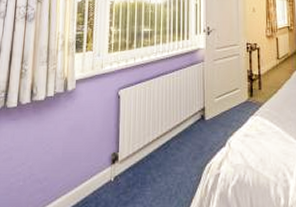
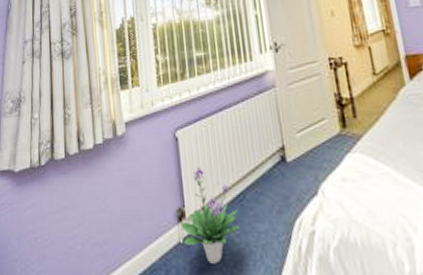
potted plant: none [113,119,162,198] -> present [180,166,240,264]

